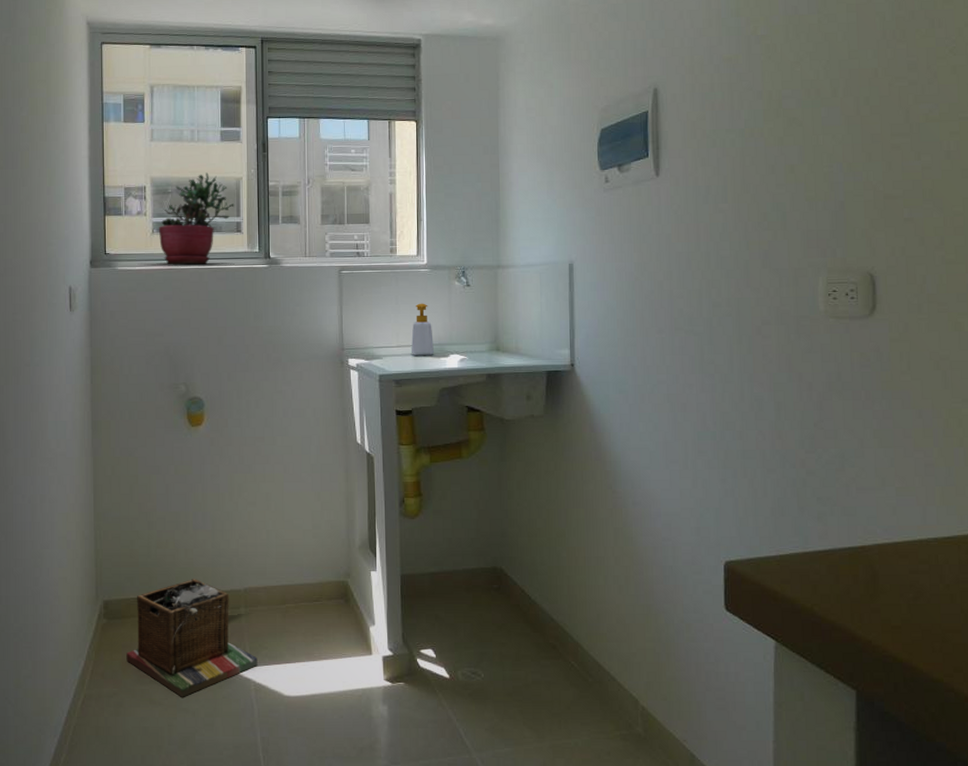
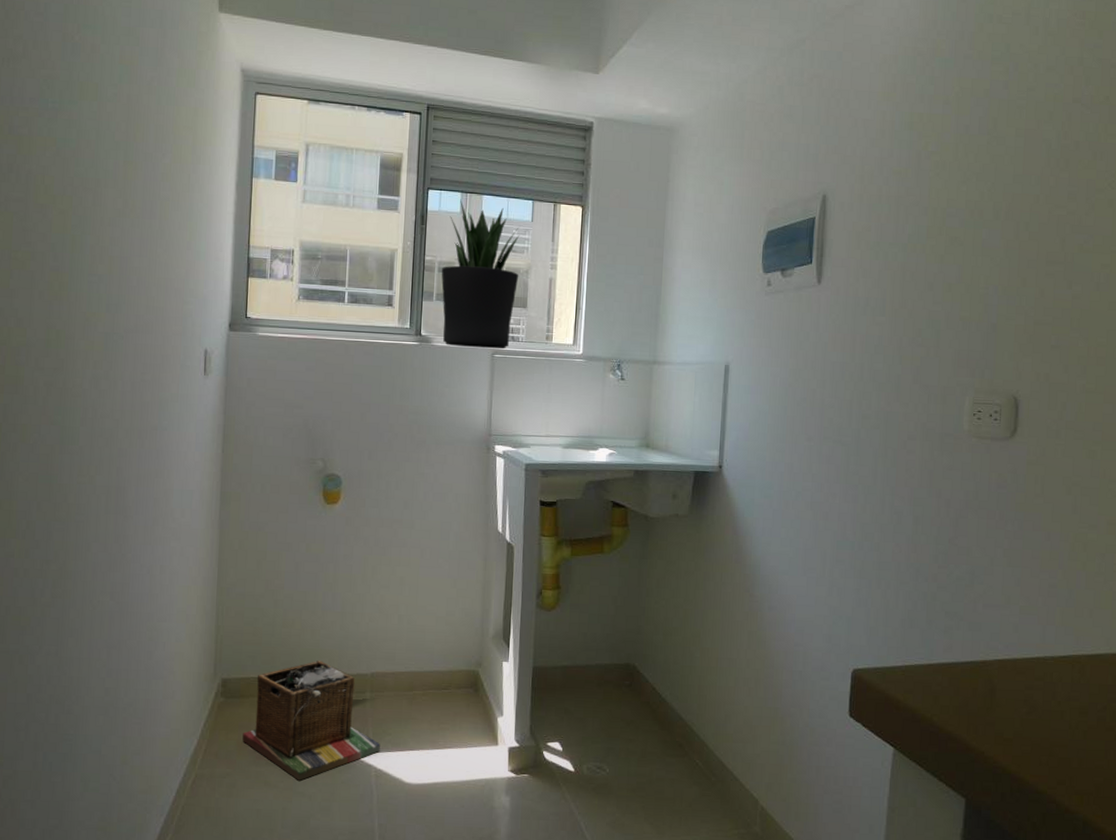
succulent plant: present [137,172,235,267] -> none [280,241,388,340]
planter: none [285,124,360,266] -> present [441,199,520,350]
soap bottle: present [411,303,434,355] -> none [560,393,584,447]

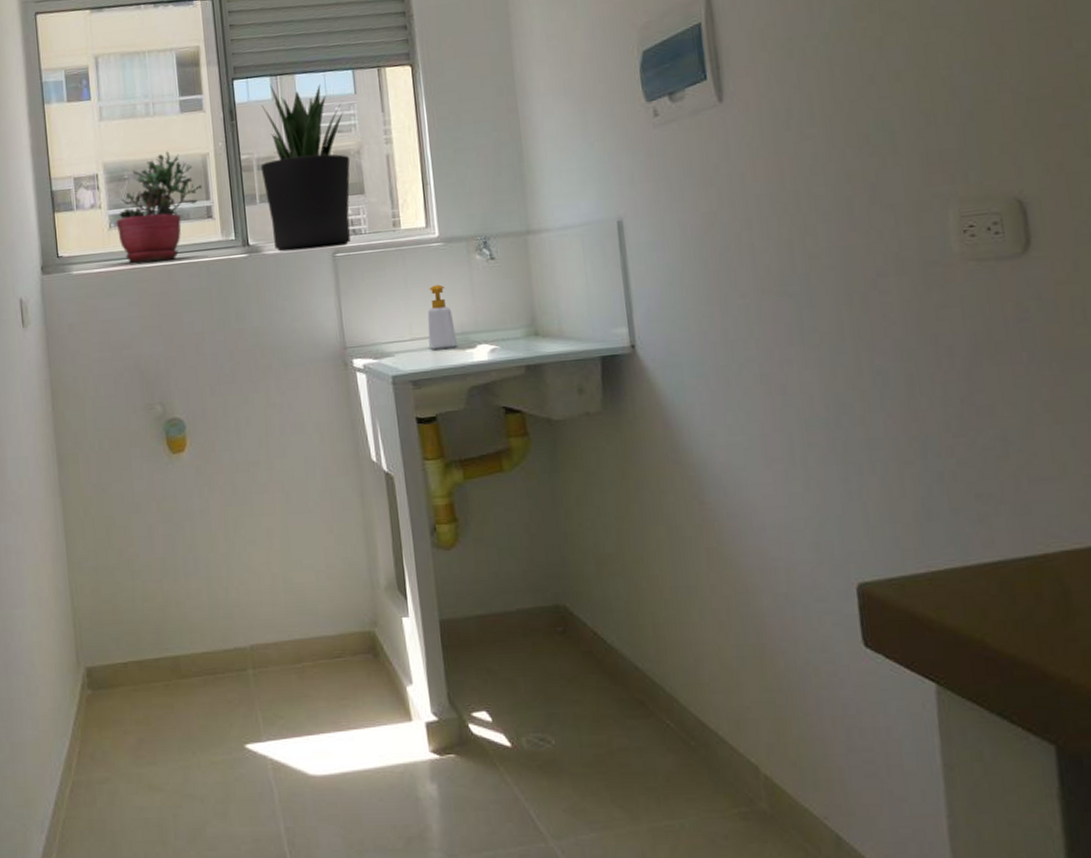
laundry basket: present [242,659,380,781] -> none [117,635,274,781]
succulent plant: none [280,241,388,340] -> present [95,151,208,267]
soap bottle: none [560,393,584,447] -> present [427,284,457,349]

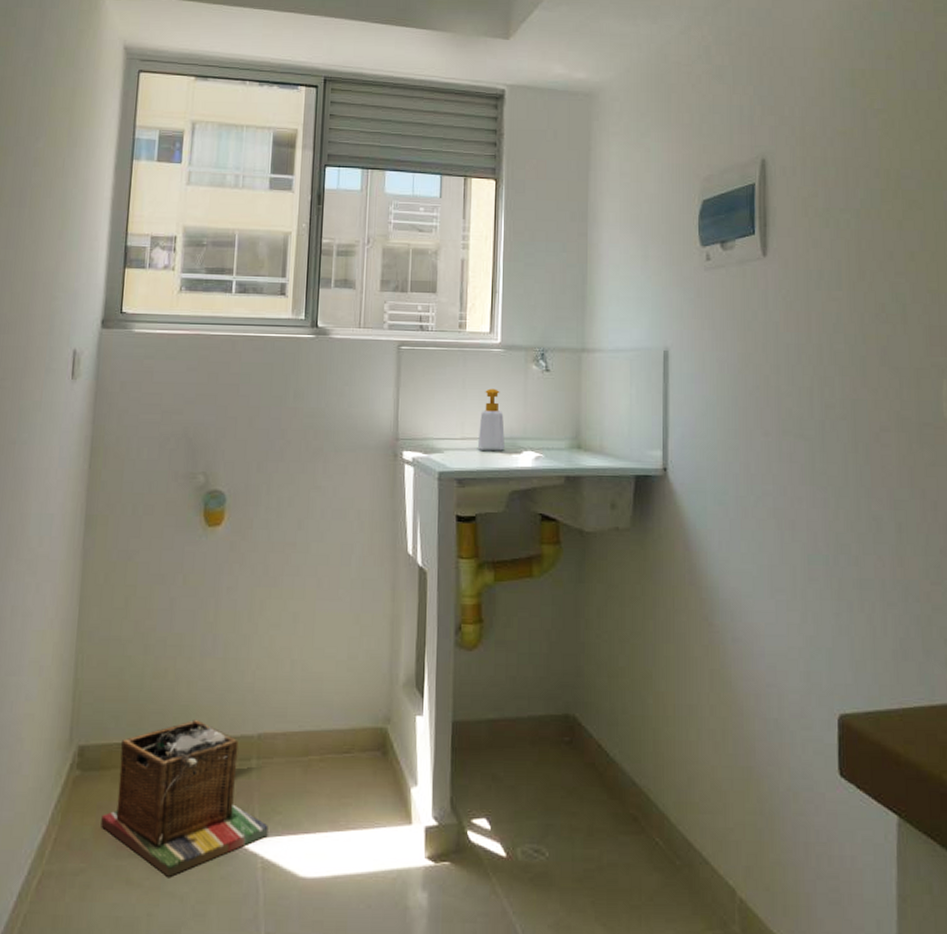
succulent plant: present [95,151,208,267] -> none [158,224,281,334]
laundry basket: none [117,635,274,781] -> present [101,719,268,877]
planter: present [260,84,351,252] -> none [340,176,427,340]

